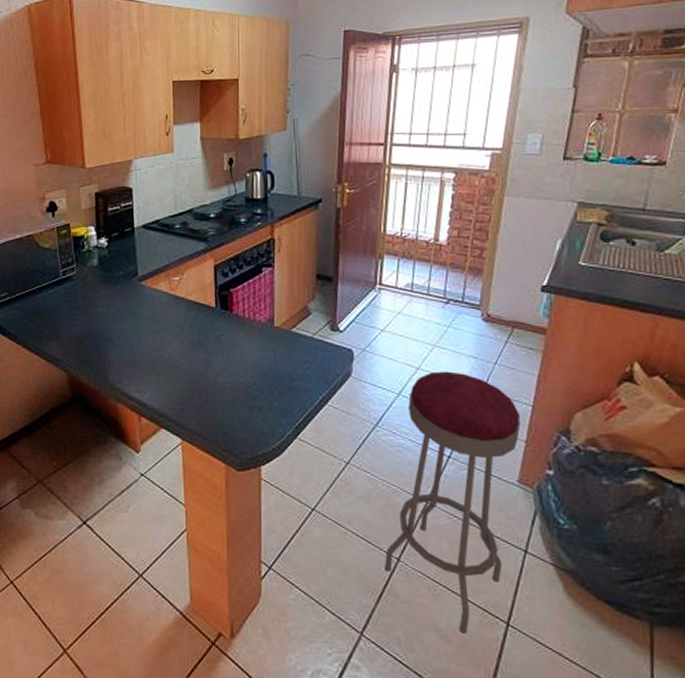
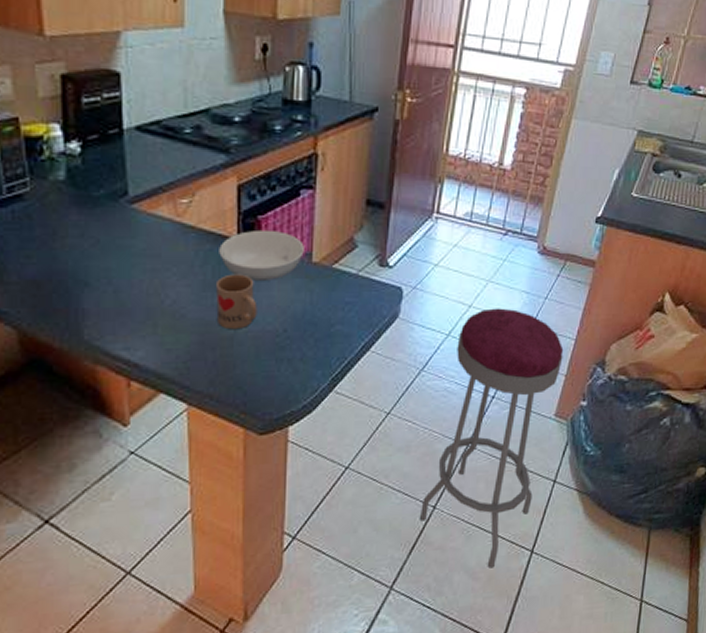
mug: none [201,335,232,380] -> present [216,274,257,330]
bowl: none [202,300,267,341] -> present [219,229,304,281]

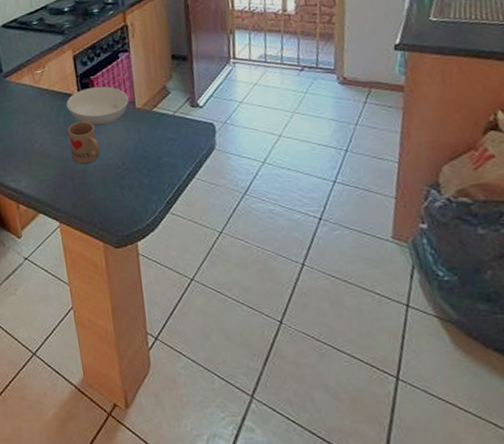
bar stool: present [420,308,564,568] -> none [267,136,389,391]

